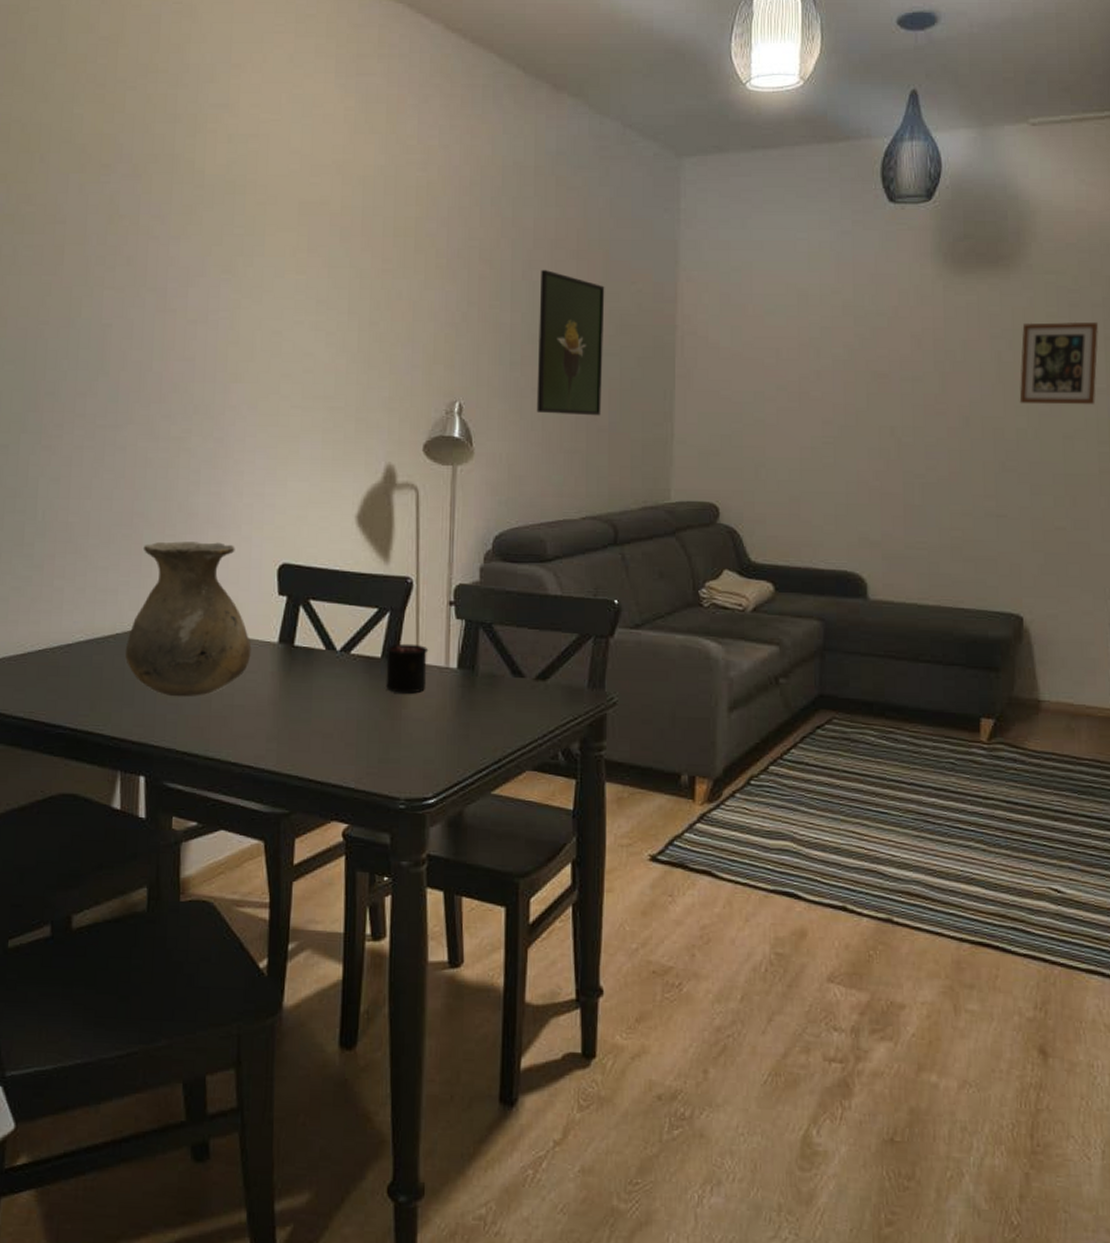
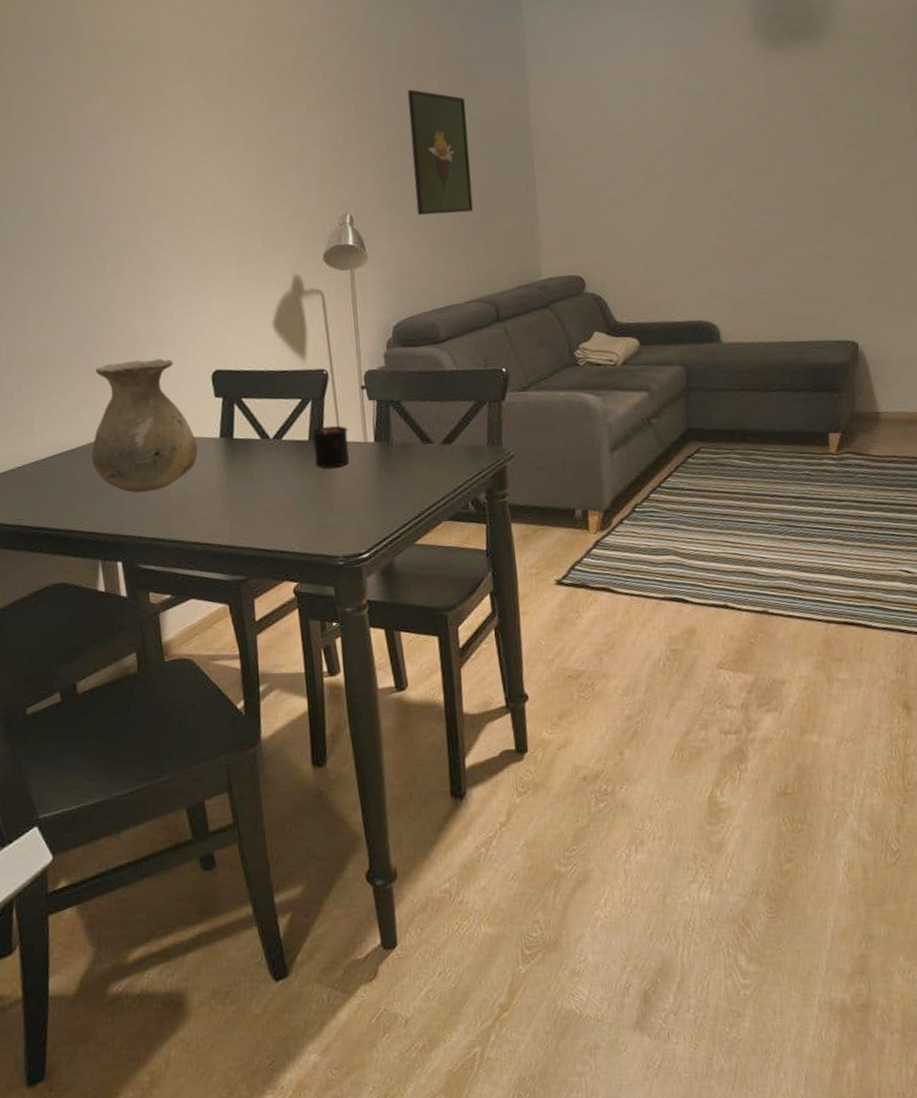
picture frame: present [1019,321,1098,405] -> none [835,77,906,158]

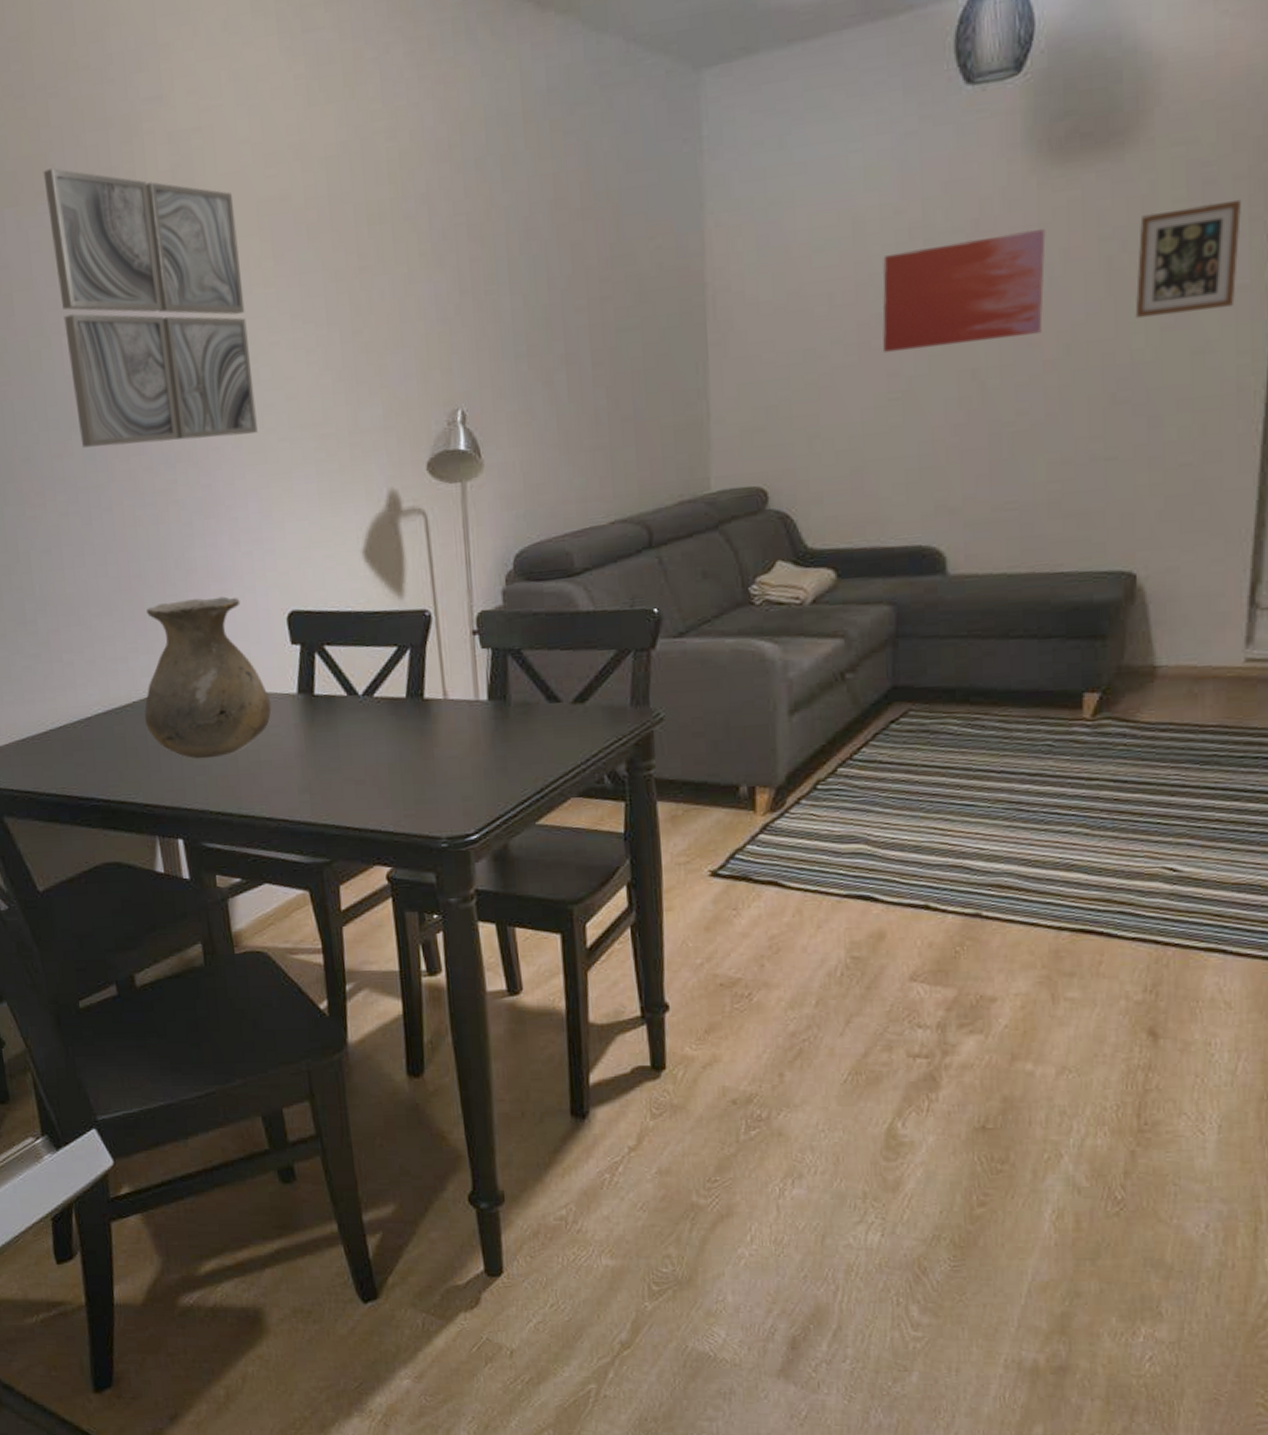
wall art: none [22,27,189,239] -> present [43,168,258,448]
candle: present [311,416,350,469] -> none [409,667,457,732]
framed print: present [408,90,474,216] -> none [541,238,624,410]
wall art: none [658,93,774,179] -> present [882,229,1046,354]
picture frame: none [835,77,906,158] -> present [1135,199,1241,319]

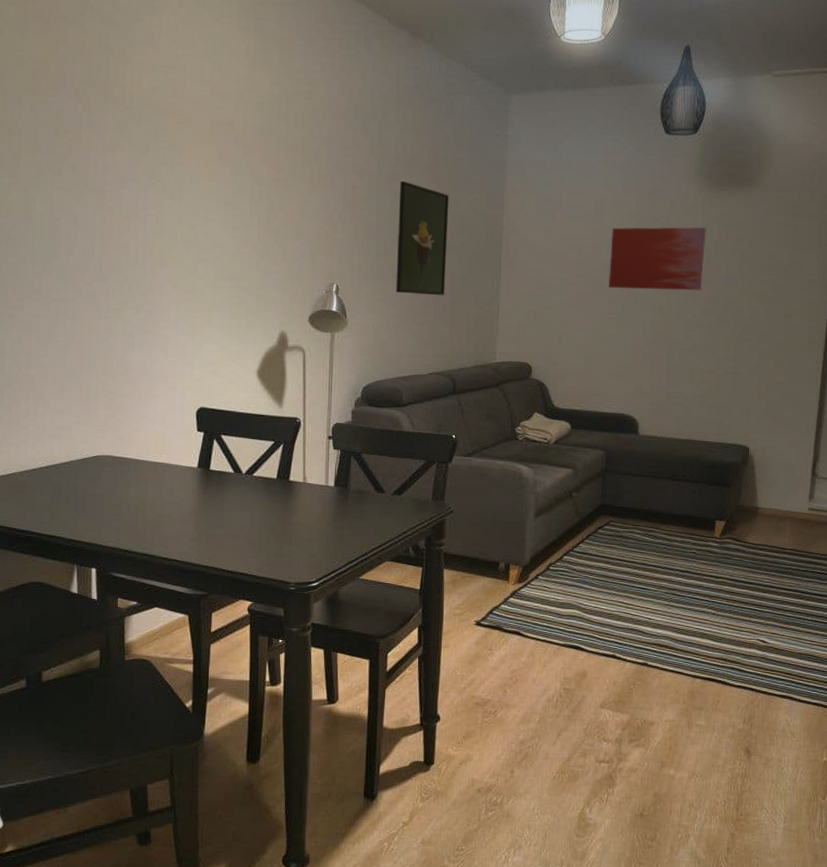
wall art: present [43,168,258,448] -> none [56,73,194,278]
vase: present [144,596,272,759] -> none [79,390,177,509]
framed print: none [541,238,624,410] -> present [396,181,449,296]
picture frame: present [1135,199,1241,319] -> none [754,228,814,292]

